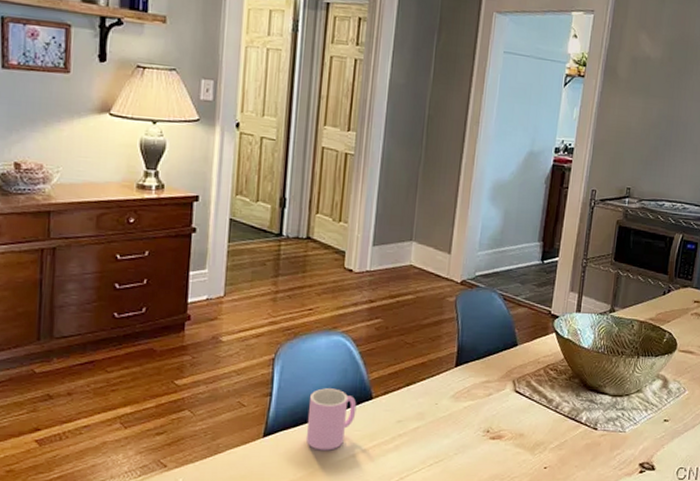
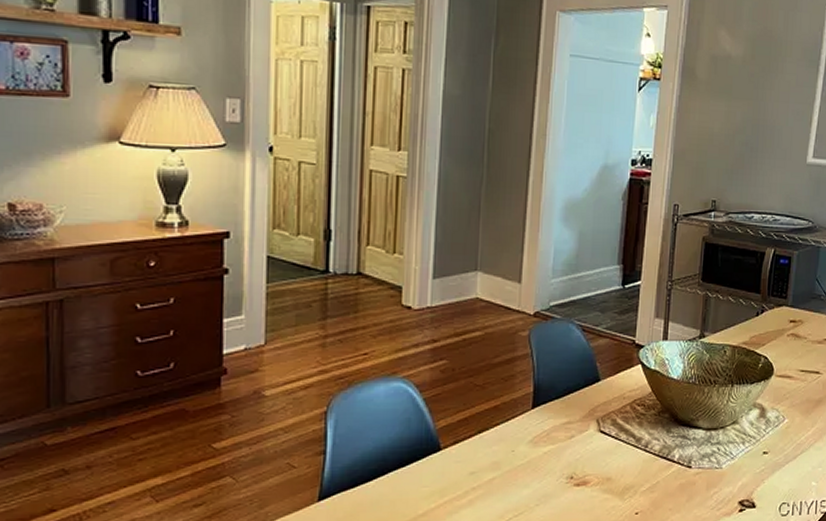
cup: present [305,388,357,451] -> none [367,441,423,512]

